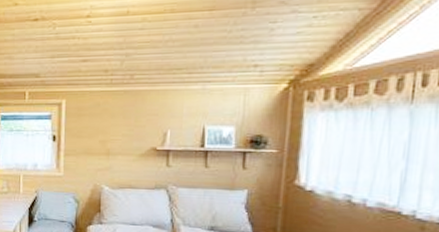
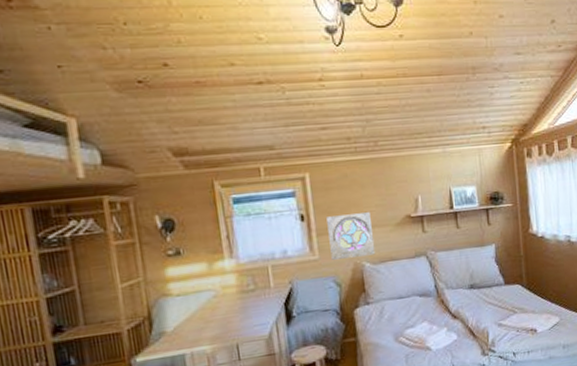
wall ornament: none [74,140,117,180] -> present [326,212,376,260]

